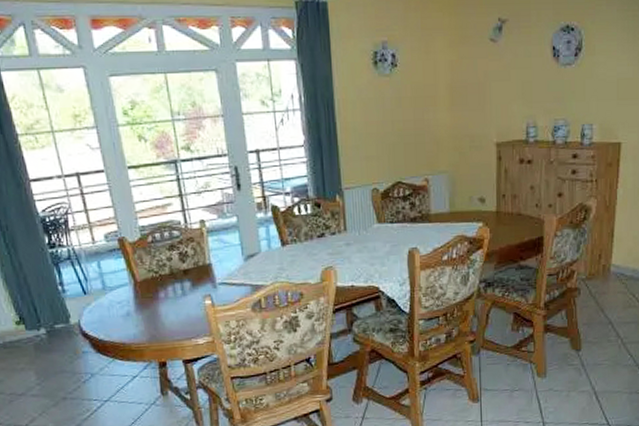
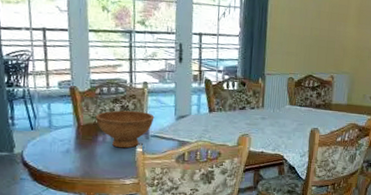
bowl: none [151,256,219,303] -> present [95,110,155,149]

